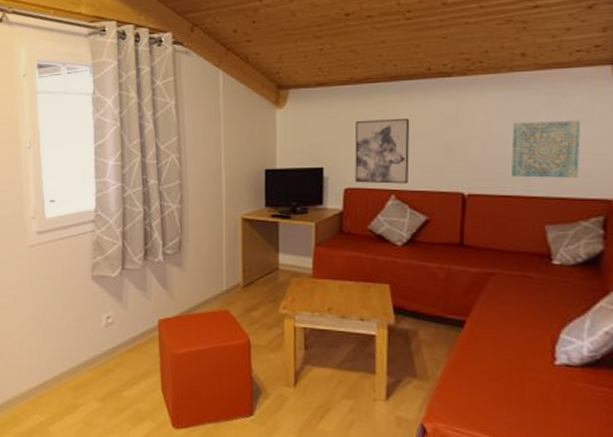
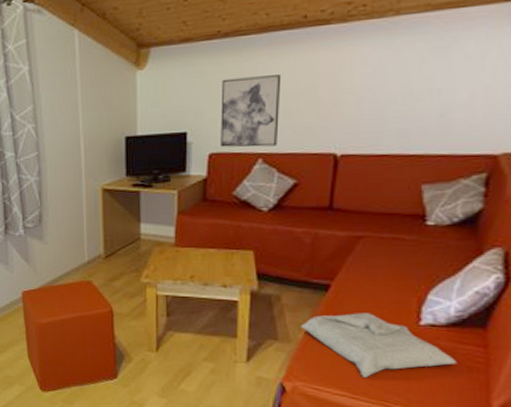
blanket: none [438,351,595,419] -> present [300,313,458,377]
wall art: present [510,121,581,178] -> none [389,68,473,135]

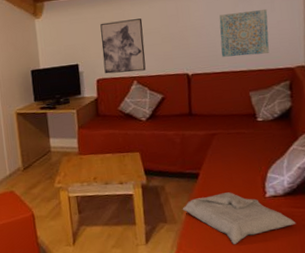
wall art: none [389,68,473,135] -> present [219,9,269,57]

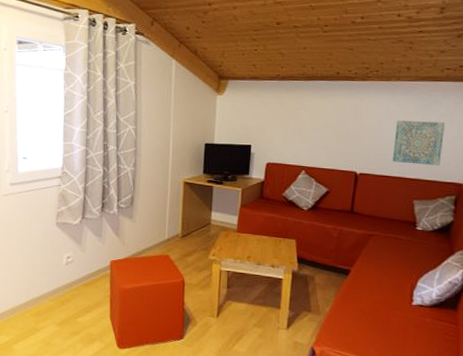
wall art: present [100,18,146,74] -> none [275,109,321,162]
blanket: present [182,192,296,244] -> none [328,293,438,345]

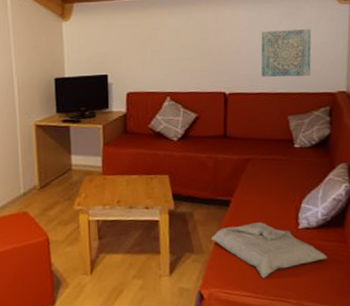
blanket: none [328,293,438,345] -> present [210,222,328,278]

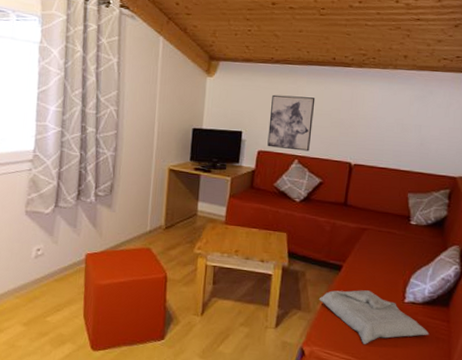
wall art: none [134,29,181,88] -> present [267,94,316,151]
wall art: present [261,29,312,77] -> none [387,110,441,158]

